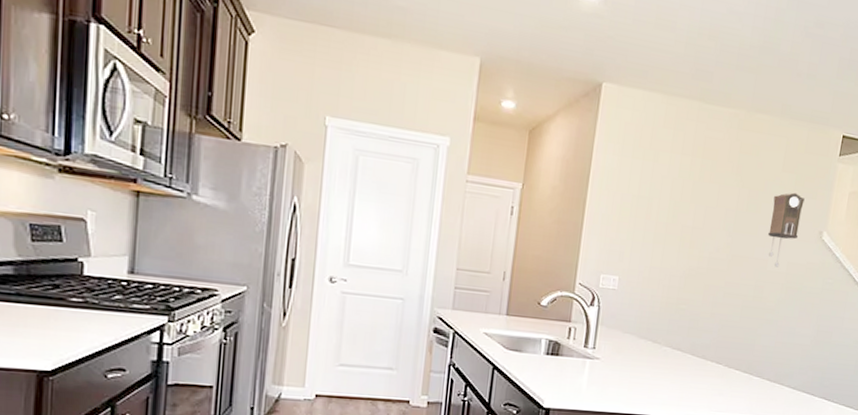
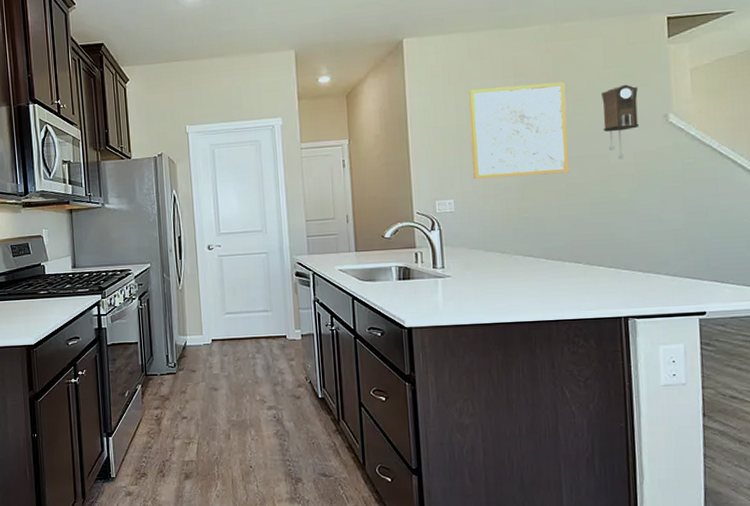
wall art: none [643,160,746,271] -> present [468,82,569,179]

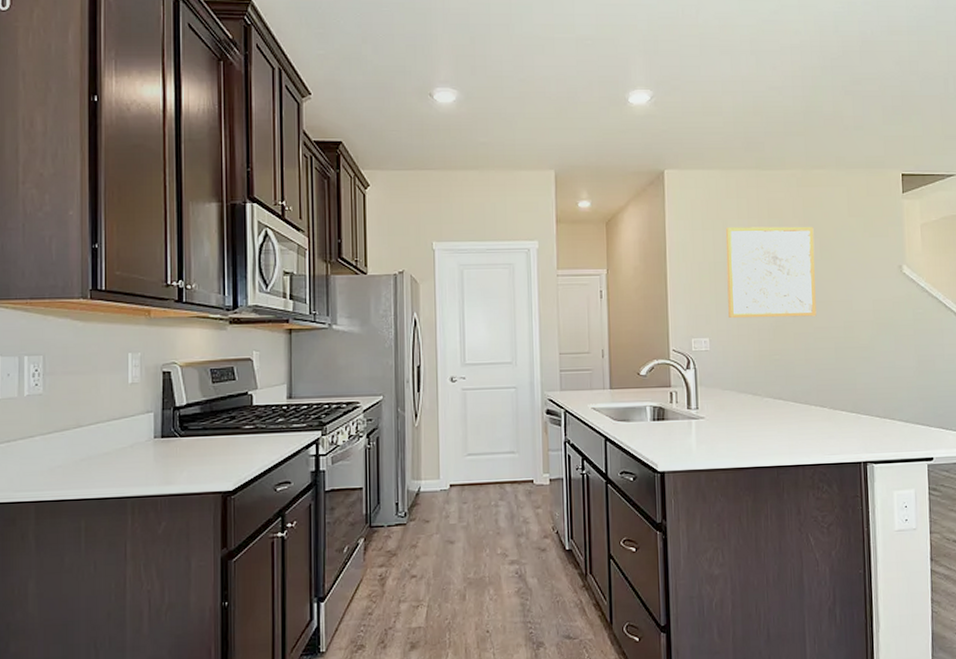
pendulum clock: present [601,84,640,159] -> none [846,234,878,306]

